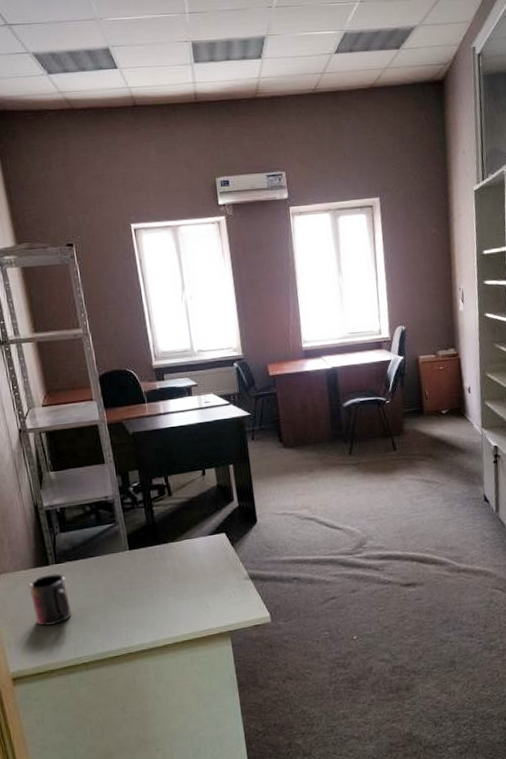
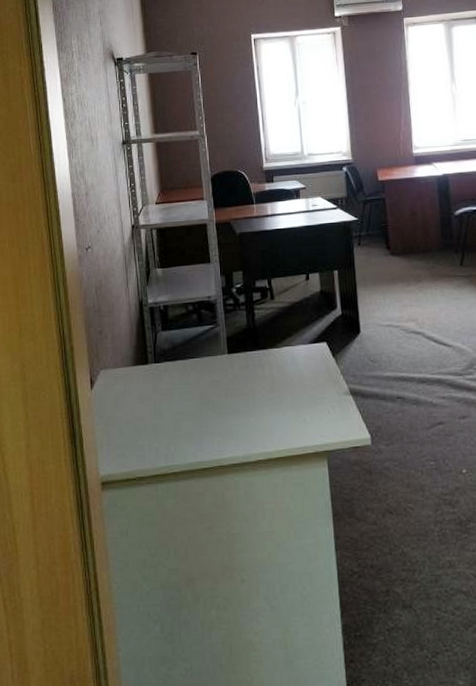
mug: present [28,573,72,626] -> none [126,373,166,429]

